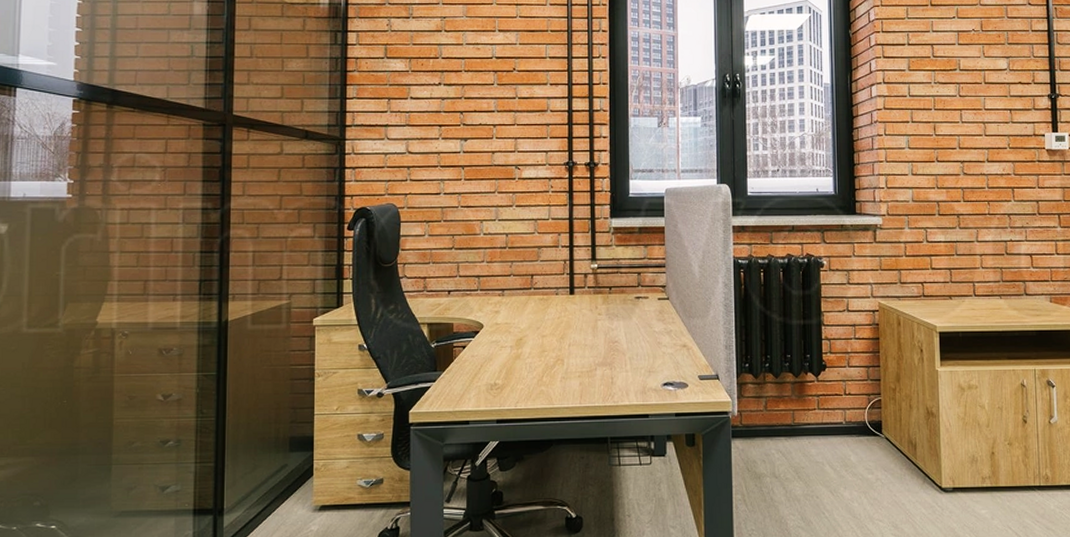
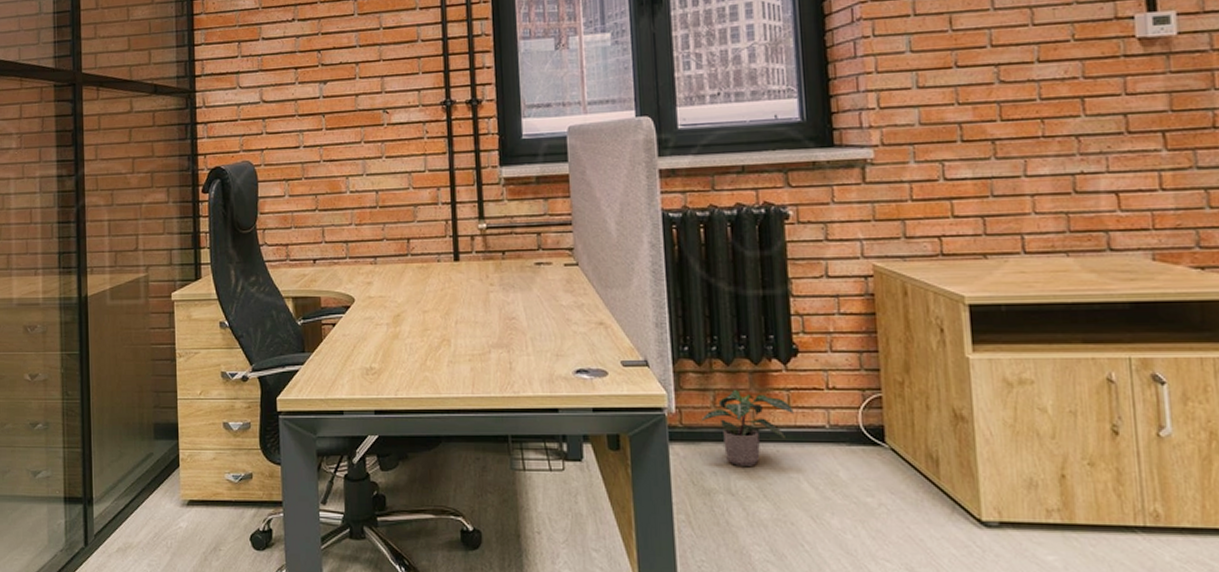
potted plant: none [755,396,822,455] -> present [701,389,794,466]

